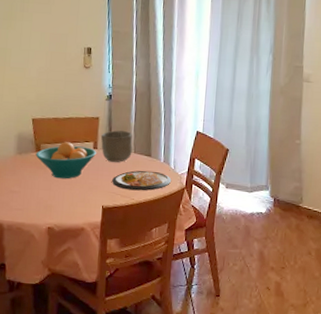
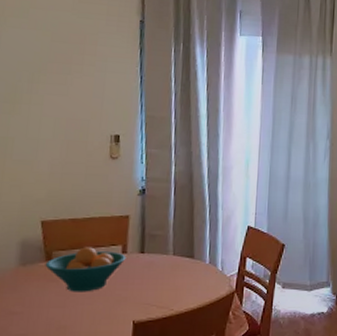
bowl: present [100,130,133,162] -> none [131,230,171,267]
dish: present [112,170,172,191] -> none [146,274,219,299]

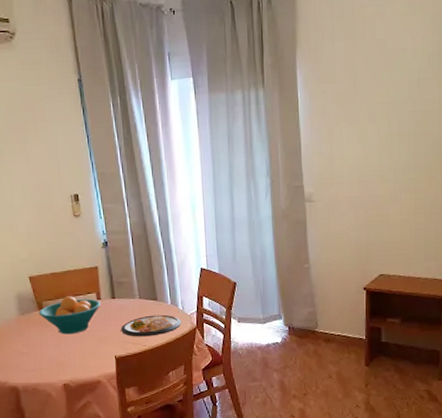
dish: none [146,274,219,299] -> present [121,314,182,337]

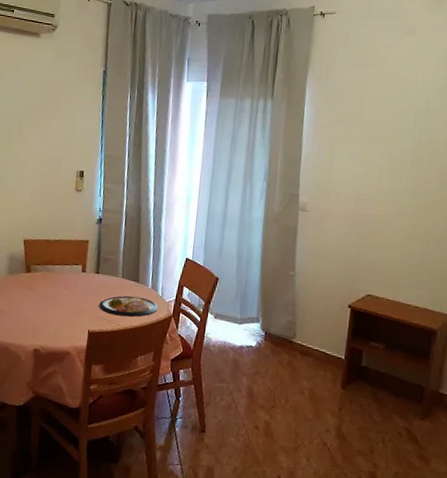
fruit bowl: present [38,296,101,335] -> none [25,264,85,302]

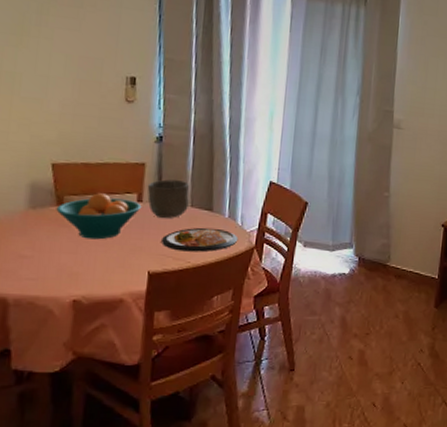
fruit bowl: none [25,264,85,302] -> present [56,193,142,240]
bowl: none [89,254,121,287] -> present [147,179,189,218]

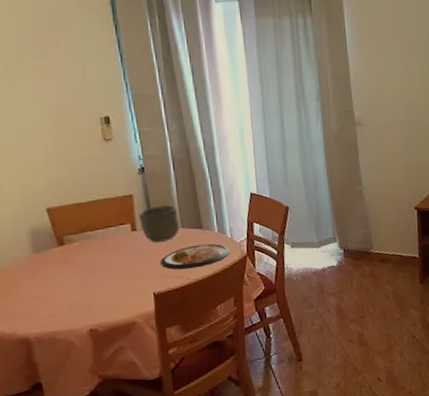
fruit bowl: present [56,193,142,240] -> none [58,228,137,273]

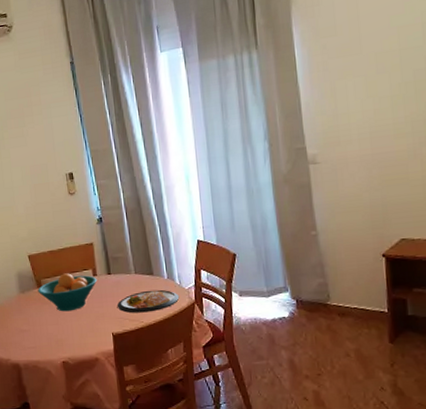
fruit bowl: none [58,228,137,273] -> present [37,273,97,312]
bowl: present [138,205,179,242] -> none [98,252,133,287]

